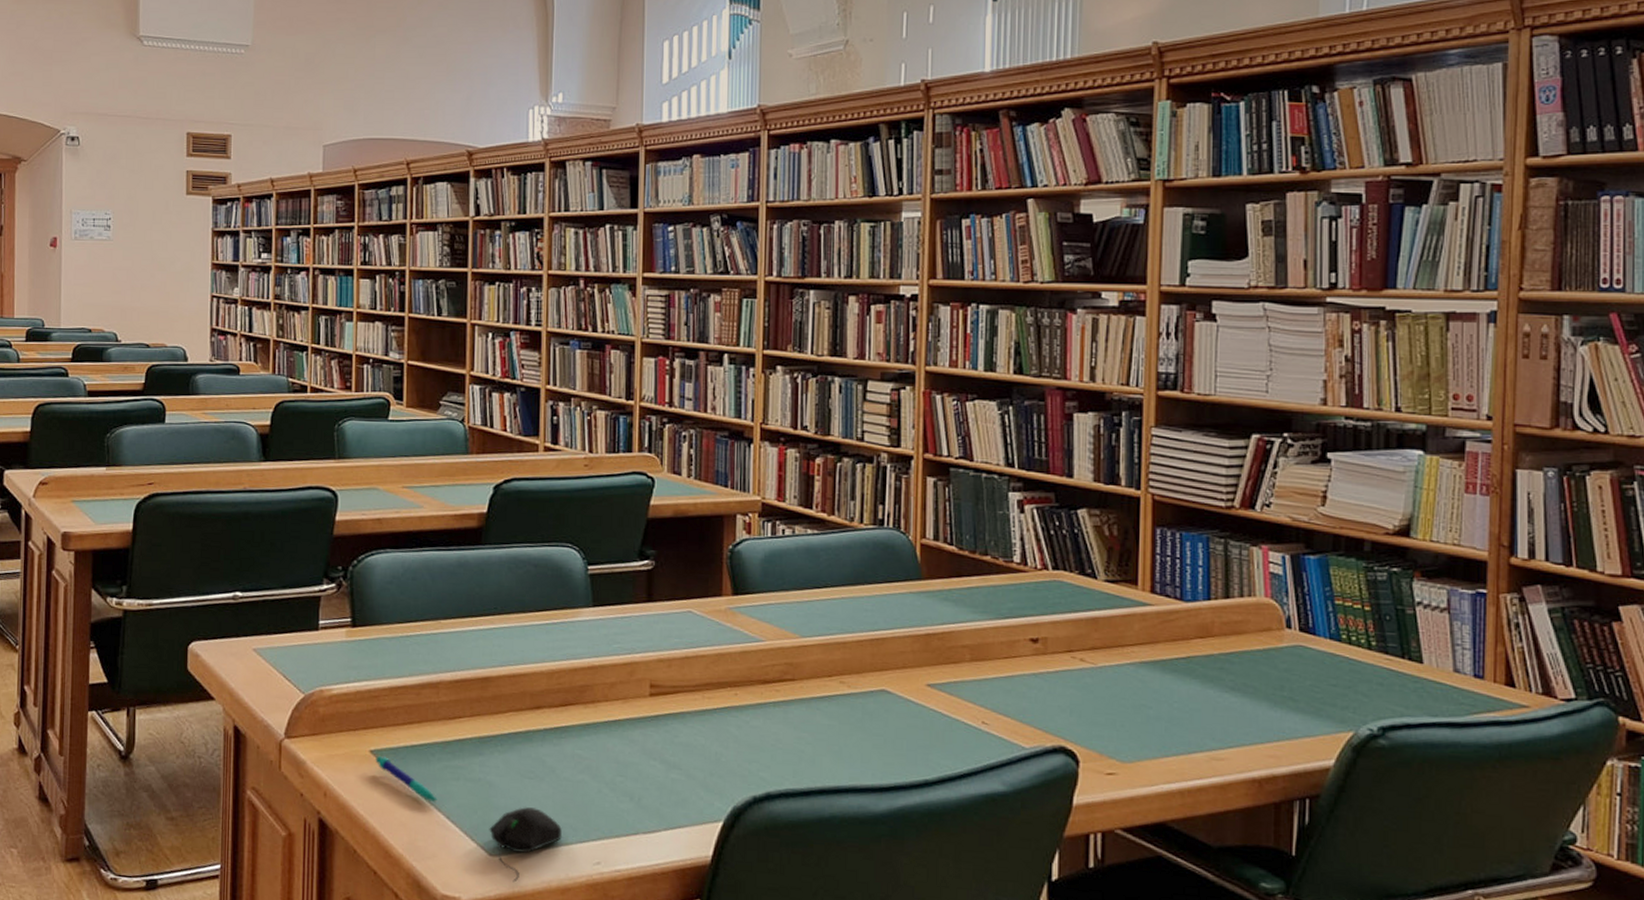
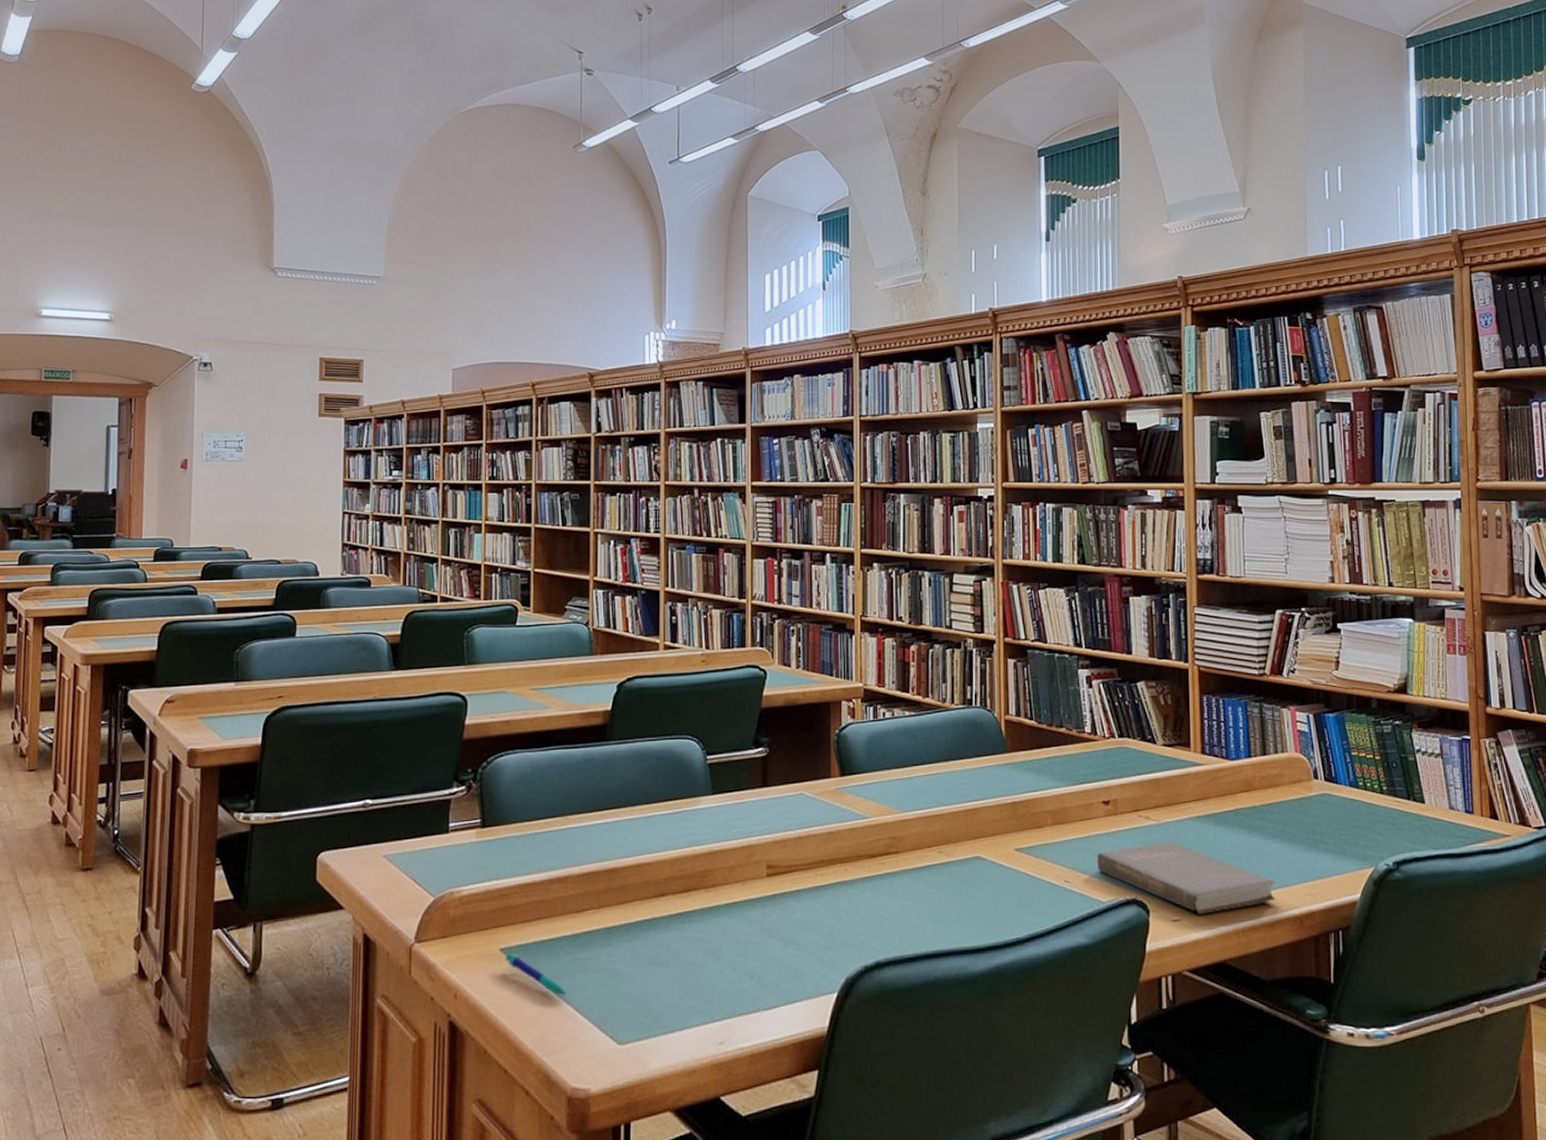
computer mouse: present [489,807,563,883] -> none [617,993,688,1069]
book: none [1020,687,1232,770] -> present [1096,841,1276,915]

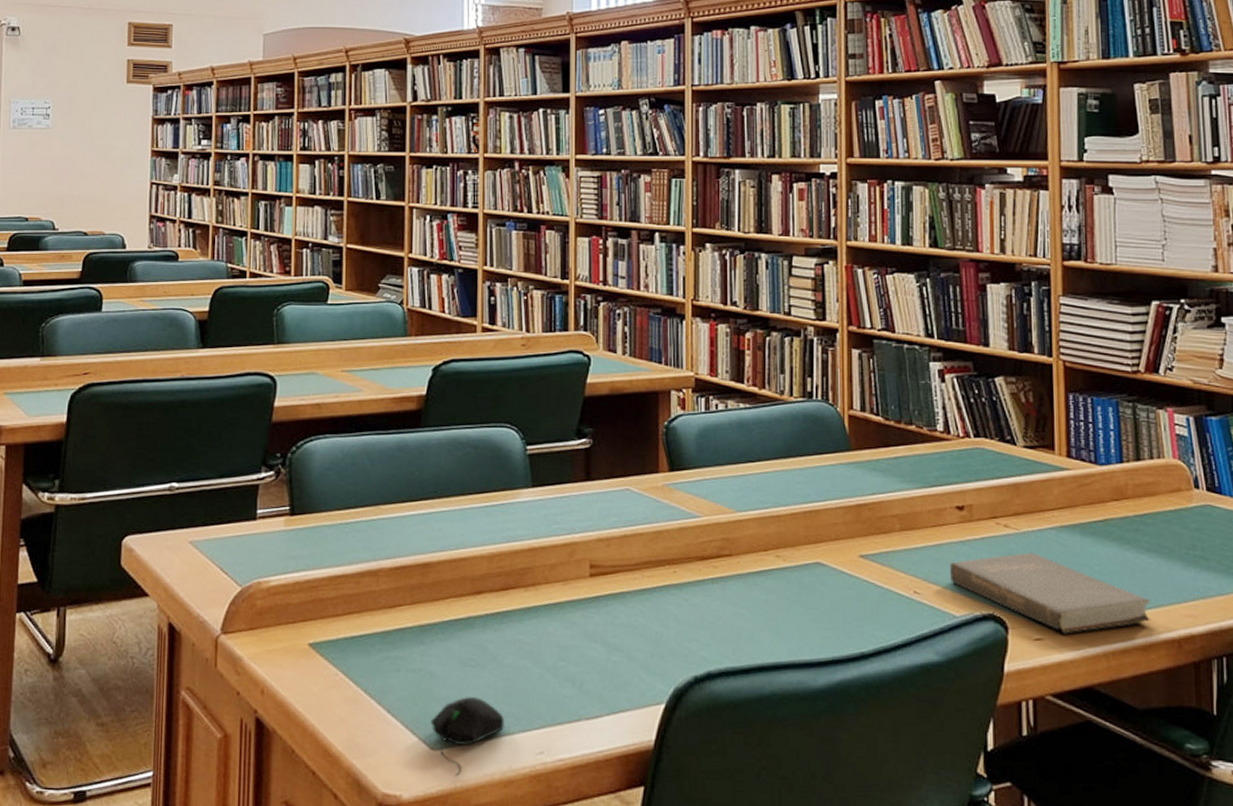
pen: present [505,953,567,996] -> none [314,648,378,696]
computer mouse: none [617,993,688,1069] -> present [430,697,505,777]

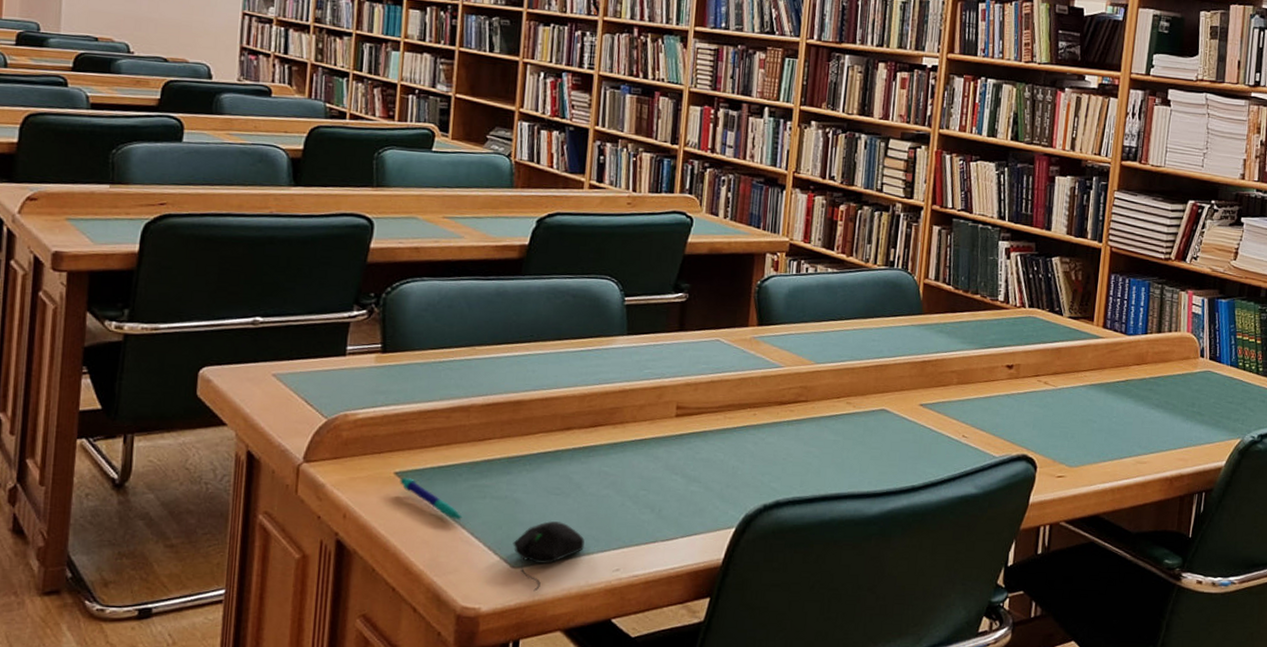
pen: none [314,648,378,696] -> present [400,477,462,521]
book: present [949,552,1151,634] -> none [994,405,1154,473]

